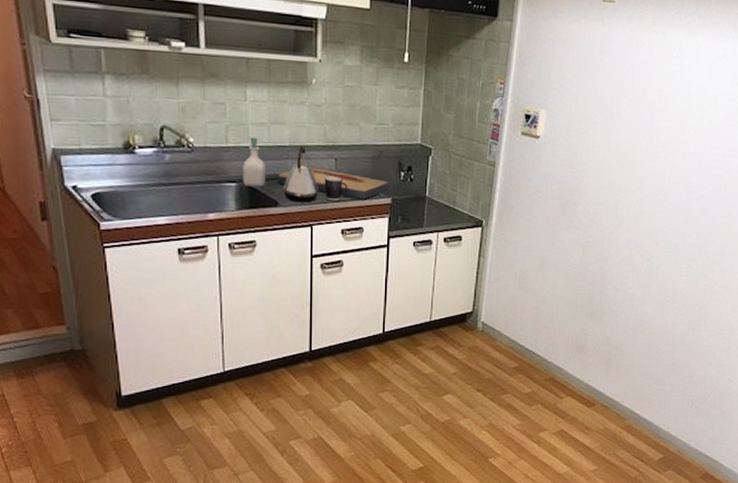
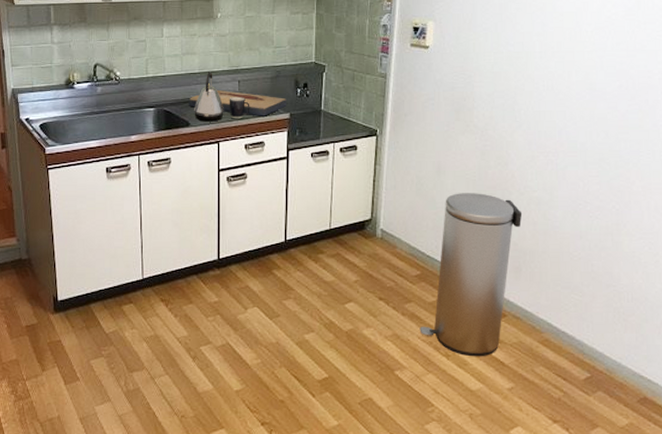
soap bottle: present [243,137,267,188] -> none [160,67,180,111]
pedal bin: none [514,288,617,442] -> present [419,193,523,356]

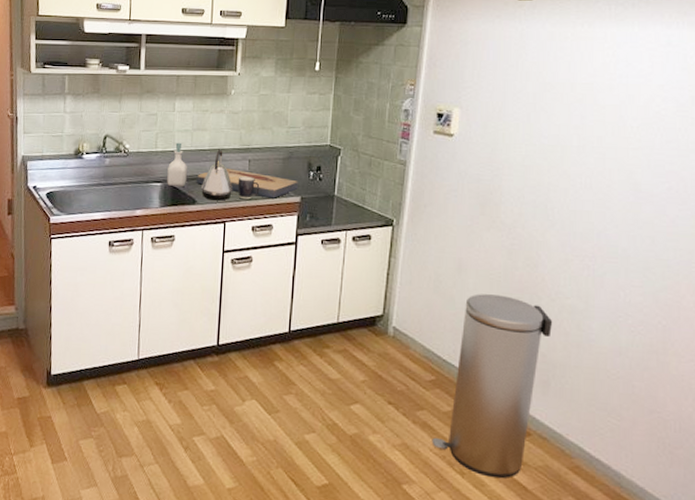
soap bottle: none [160,67,180,111] -> present [167,142,188,188]

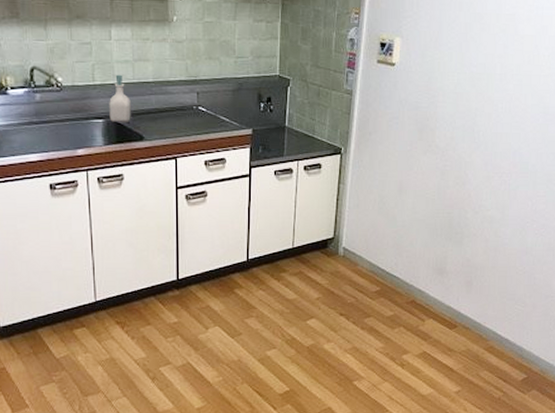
fish fossil: present [196,167,298,199] -> none [142,101,249,132]
kettle: present [200,149,234,201] -> none [147,81,183,136]
mug: present [238,176,260,200] -> none [187,109,210,134]
pedal bin: present [431,294,553,478] -> none [377,212,476,364]

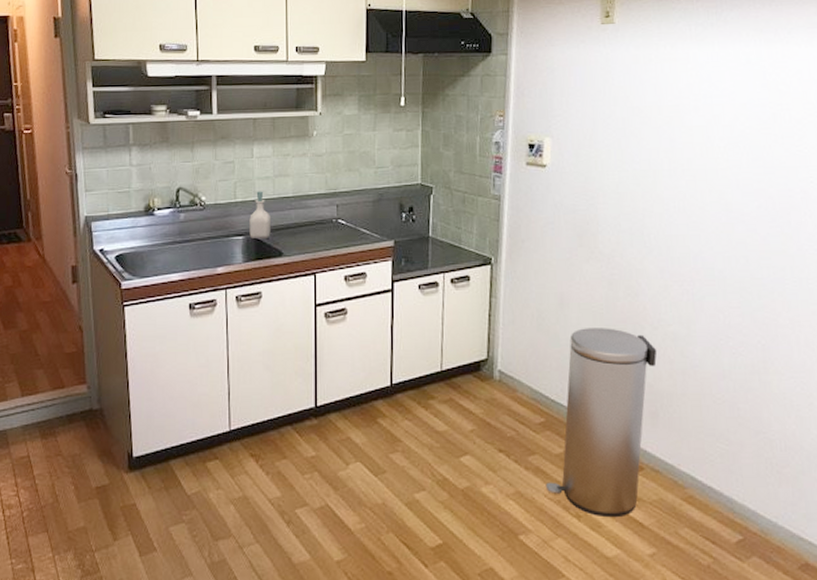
pedal bin: none [377,212,476,364] -> present [545,328,657,516]

